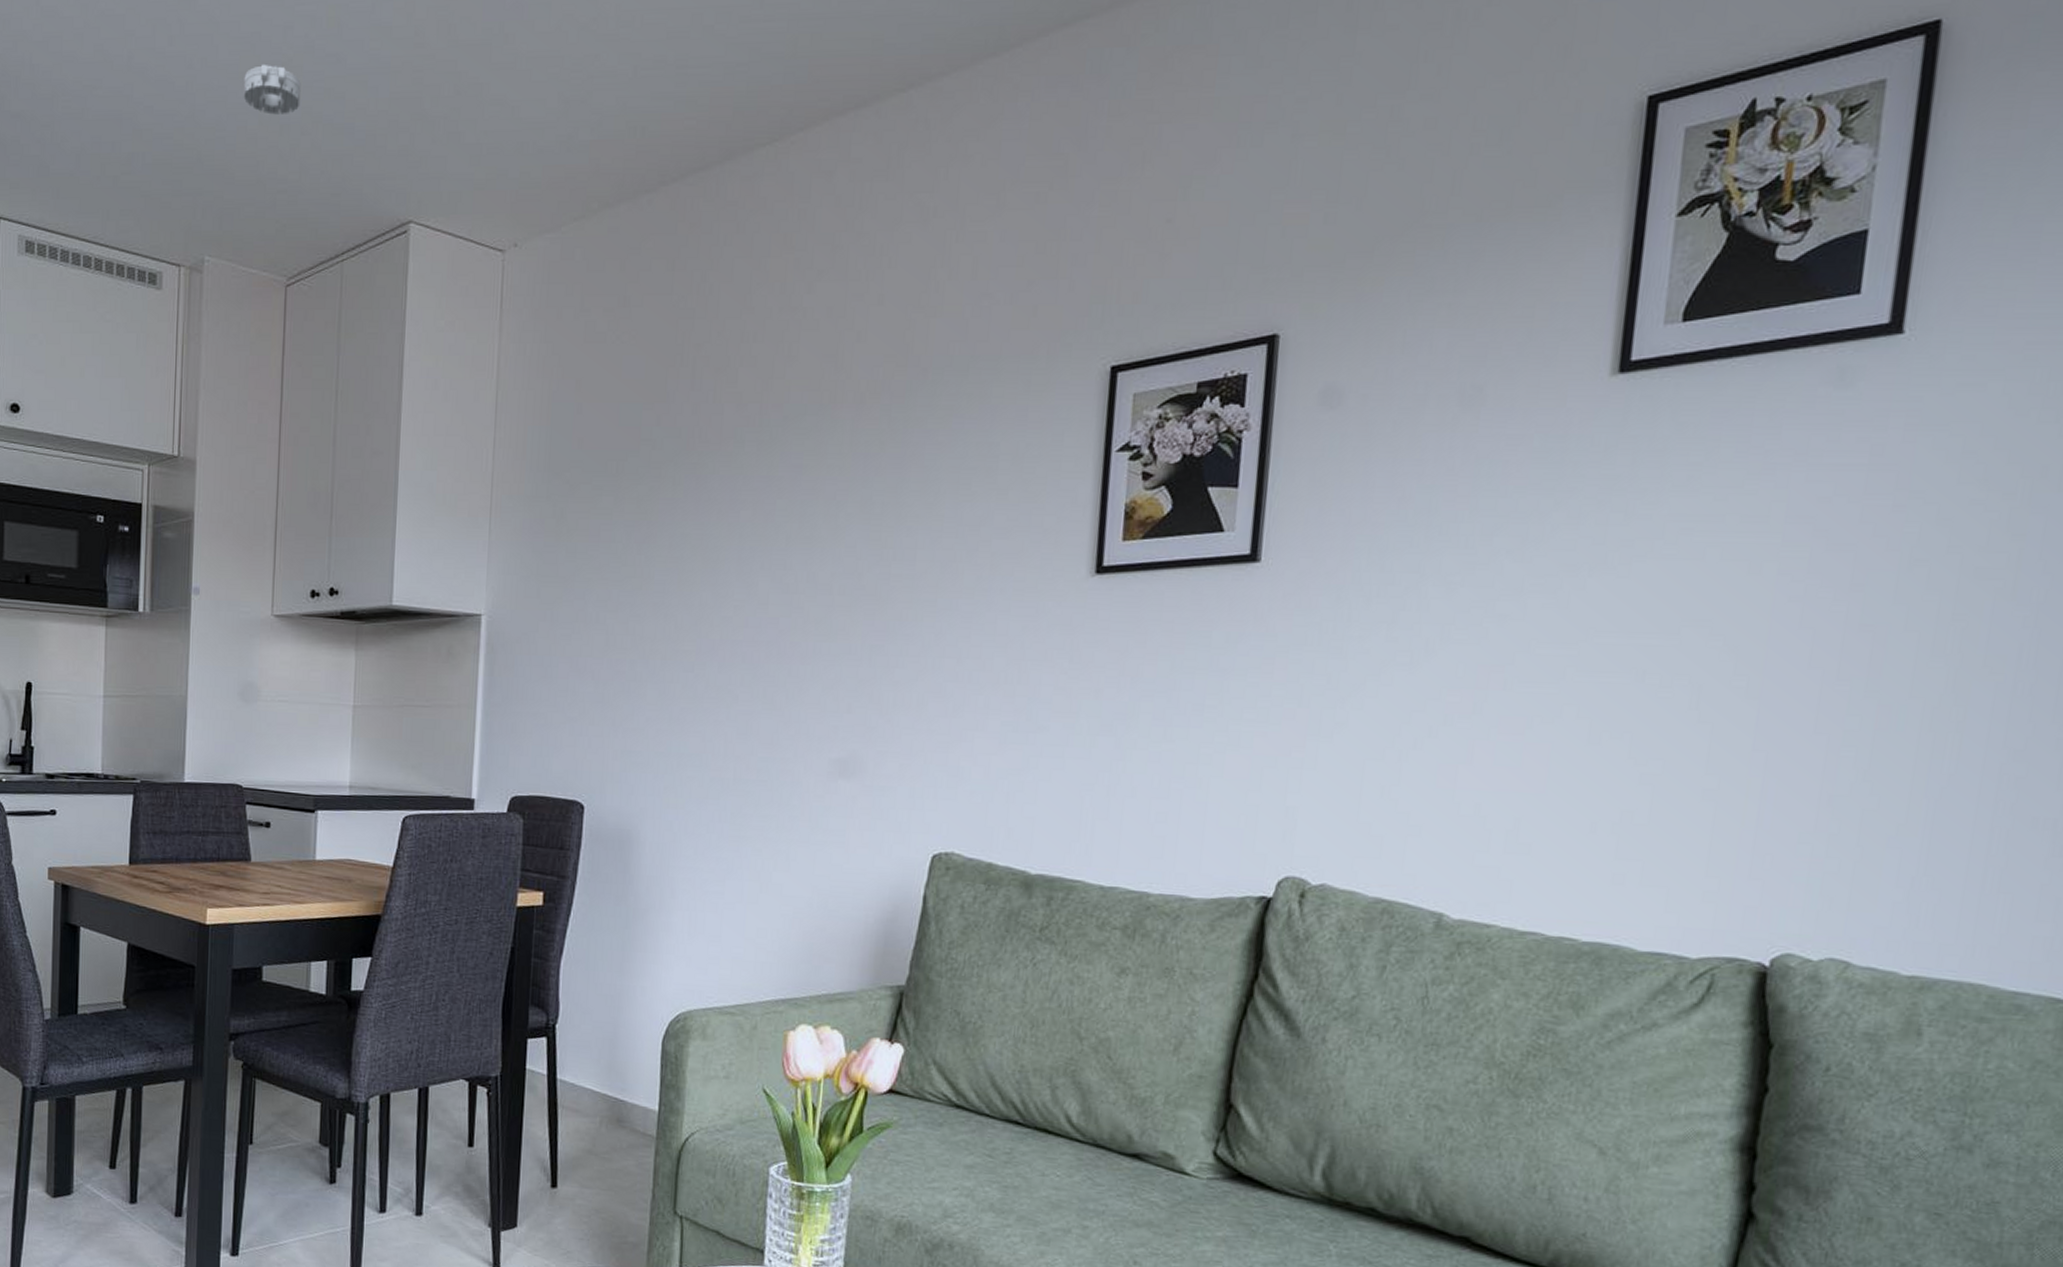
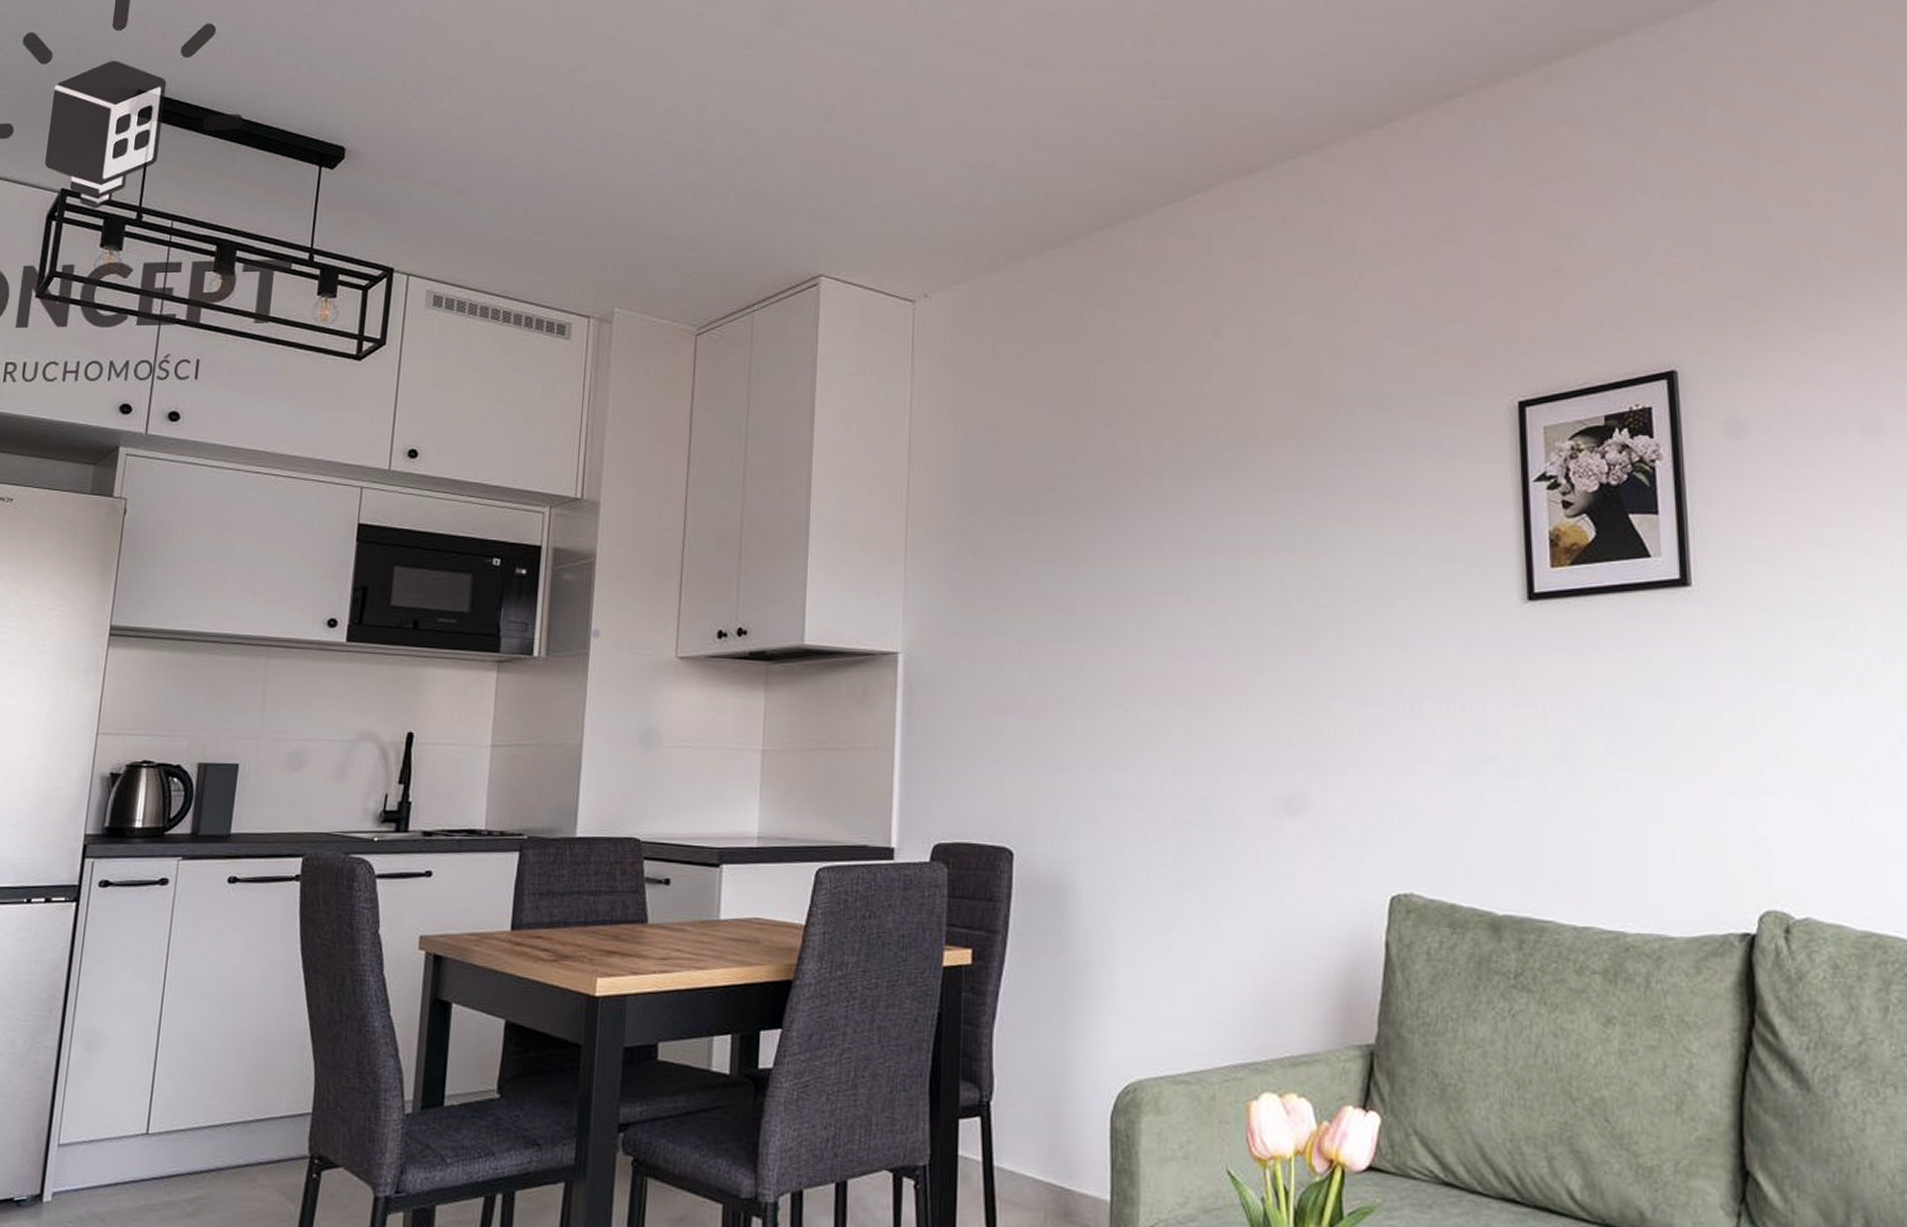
smoke detector: present [243,64,301,115] -> none [657,136,714,181]

